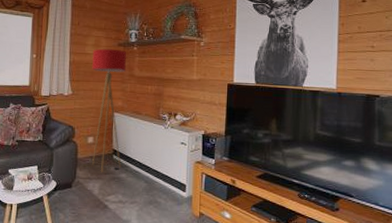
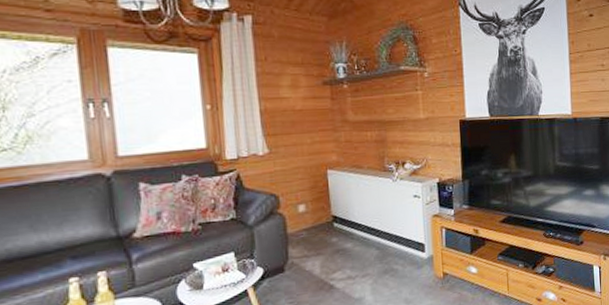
floor lamp: present [91,48,126,172] -> none [290,89,345,246]

